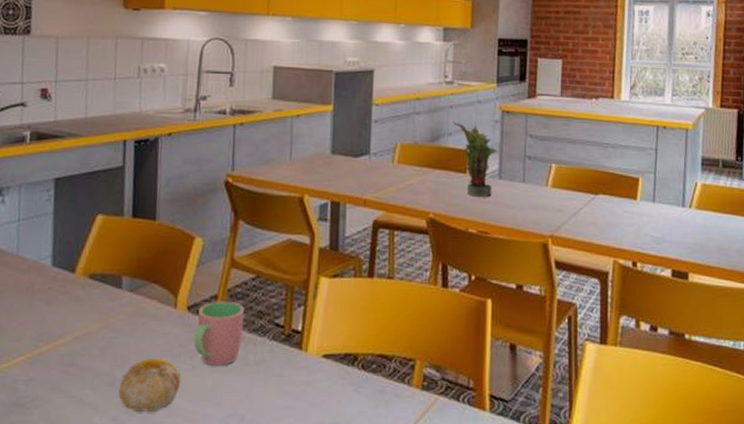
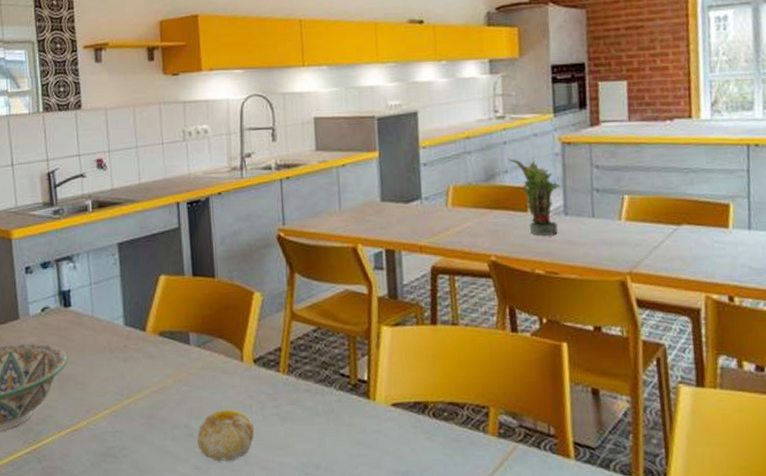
cup: present [193,301,245,366] -> none [262,353,310,416]

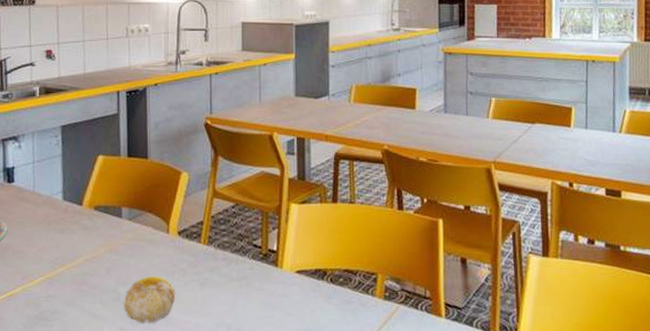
potted plant: present [507,158,561,236] -> none [401,64,442,129]

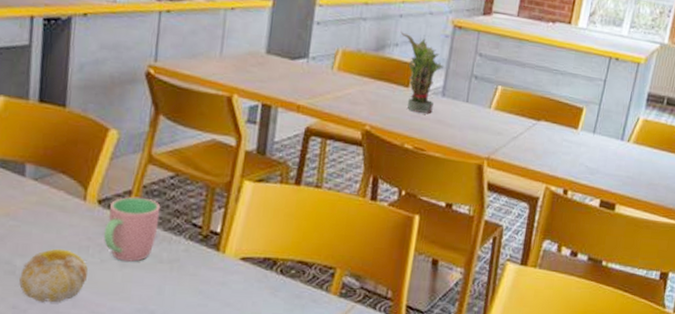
cup: none [184,226,227,282] -> present [103,196,161,262]
potted plant: none [401,64,442,129] -> present [400,32,444,114]

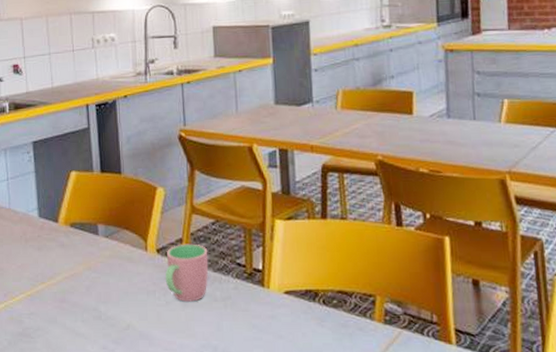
fruit: present [19,248,88,303] -> none [105,294,157,343]
potted plant: present [400,32,444,114] -> none [393,64,444,137]

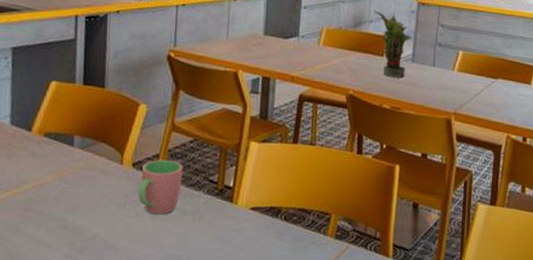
potted plant: none [393,64,444,137] -> present [373,10,412,78]

